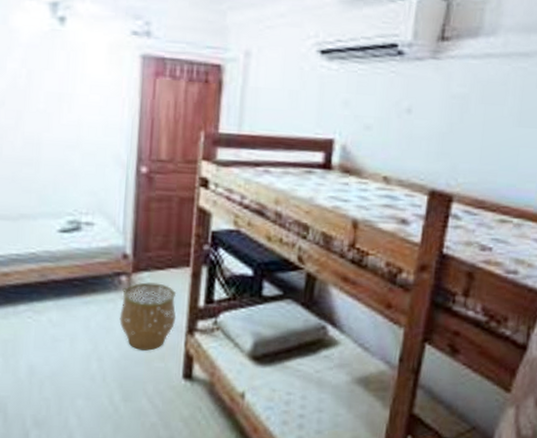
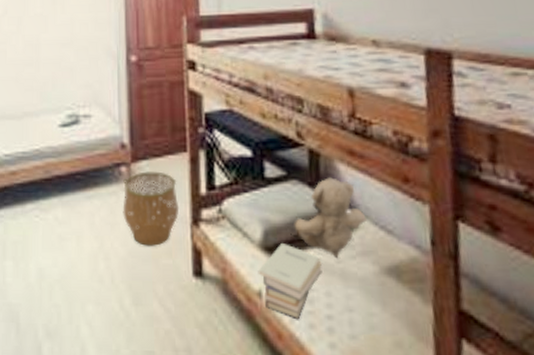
books: none [243,353,303,418] -> present [258,242,323,320]
teddy bear: none [278,299,348,368] -> present [290,177,367,257]

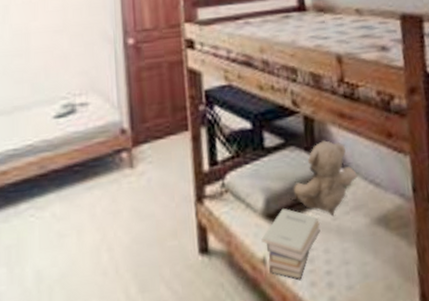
basket: present [123,171,179,246] -> none [125,153,183,231]

